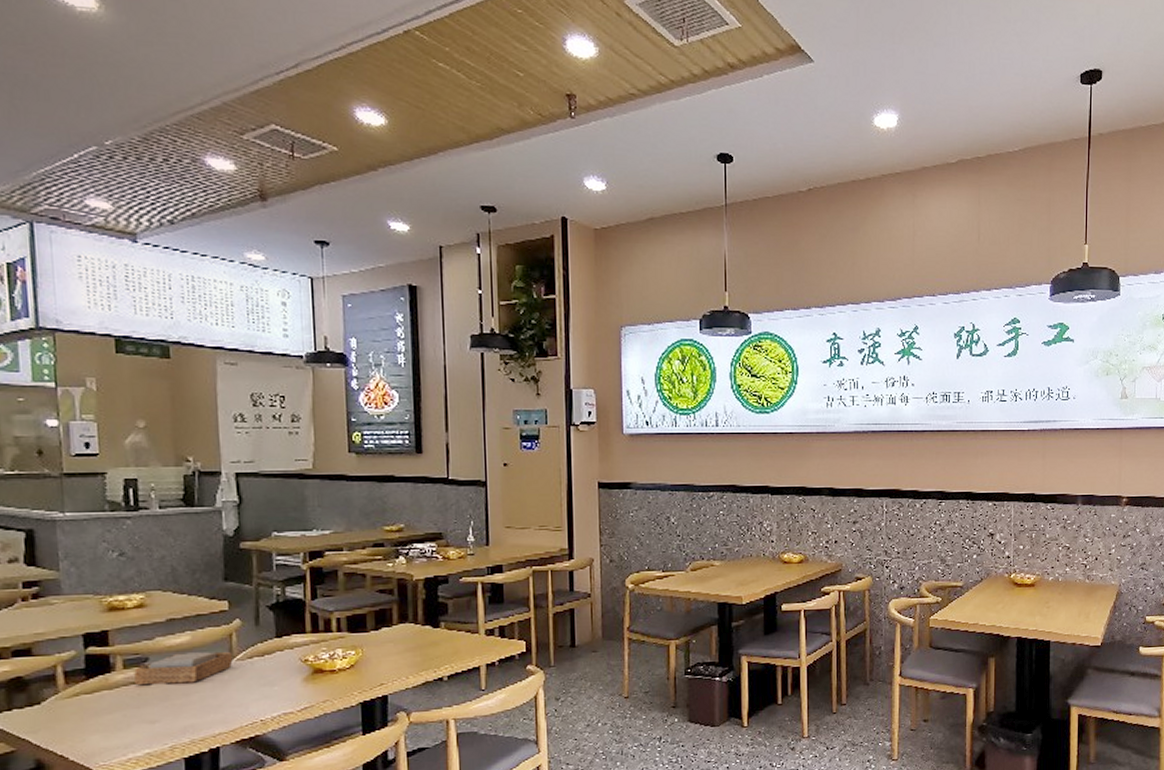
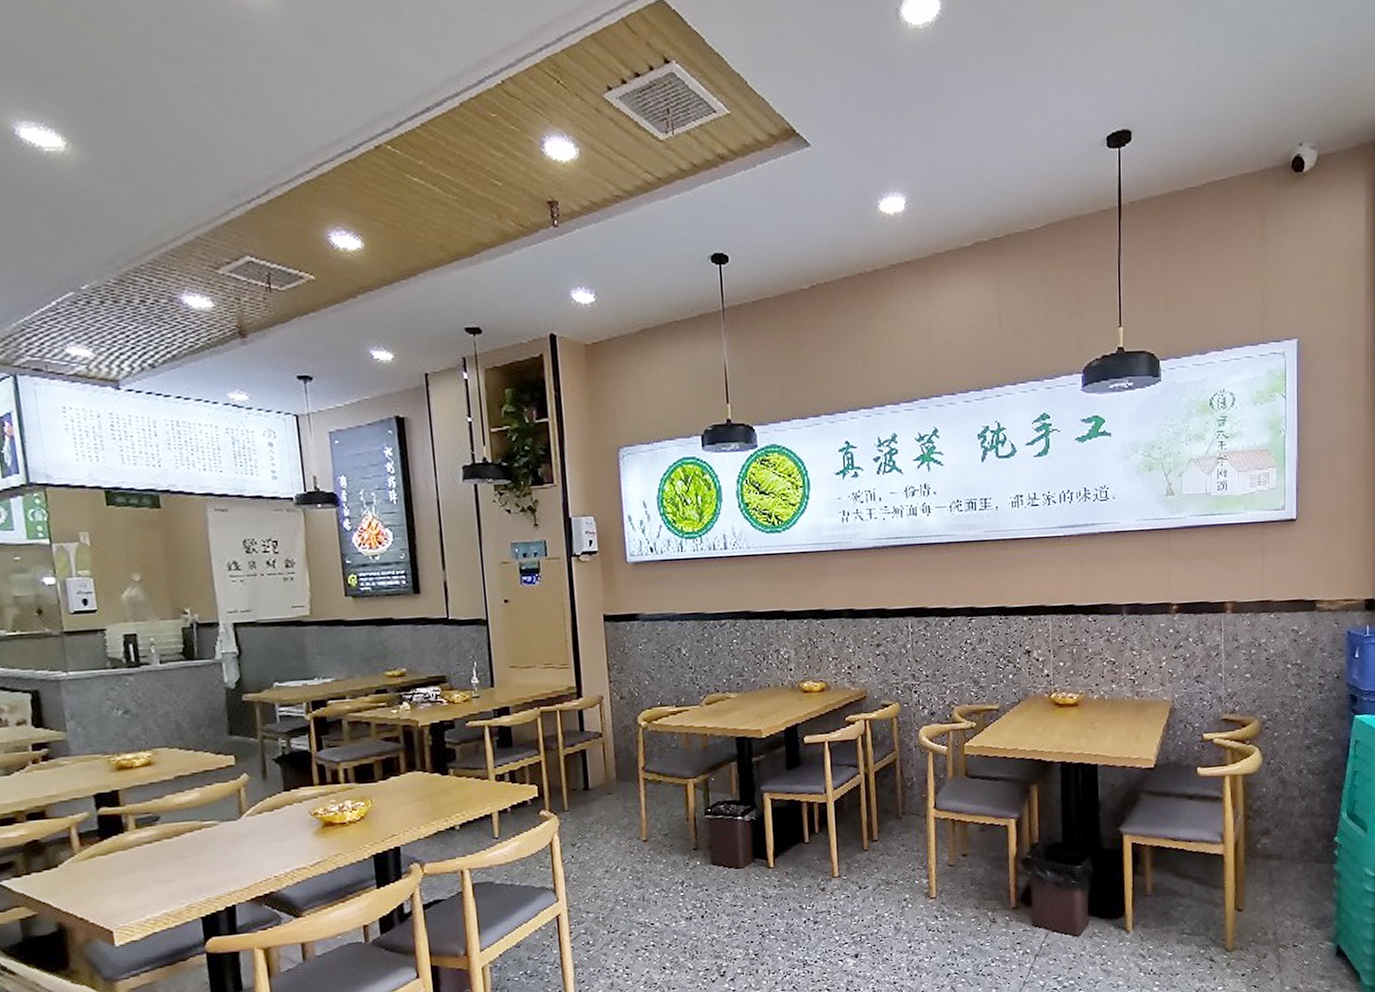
napkin holder: present [133,651,233,686] -> none [146,807,243,845]

